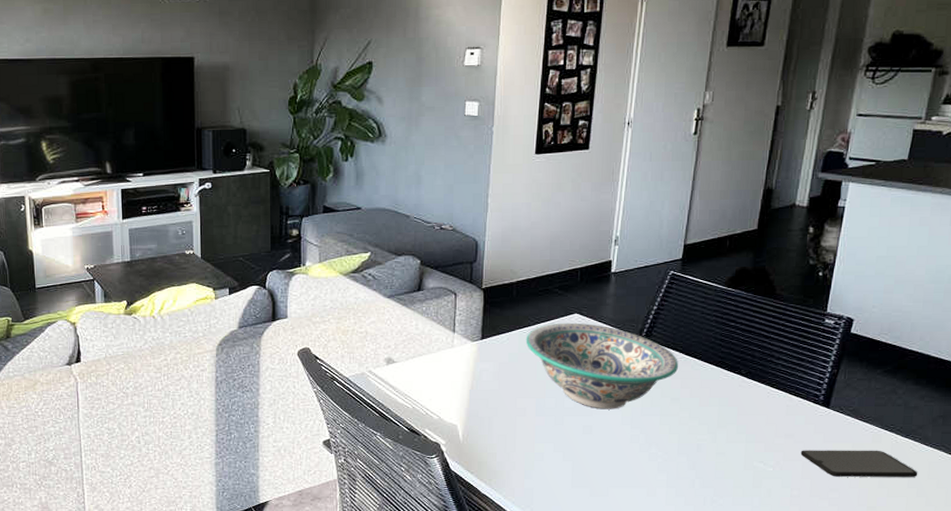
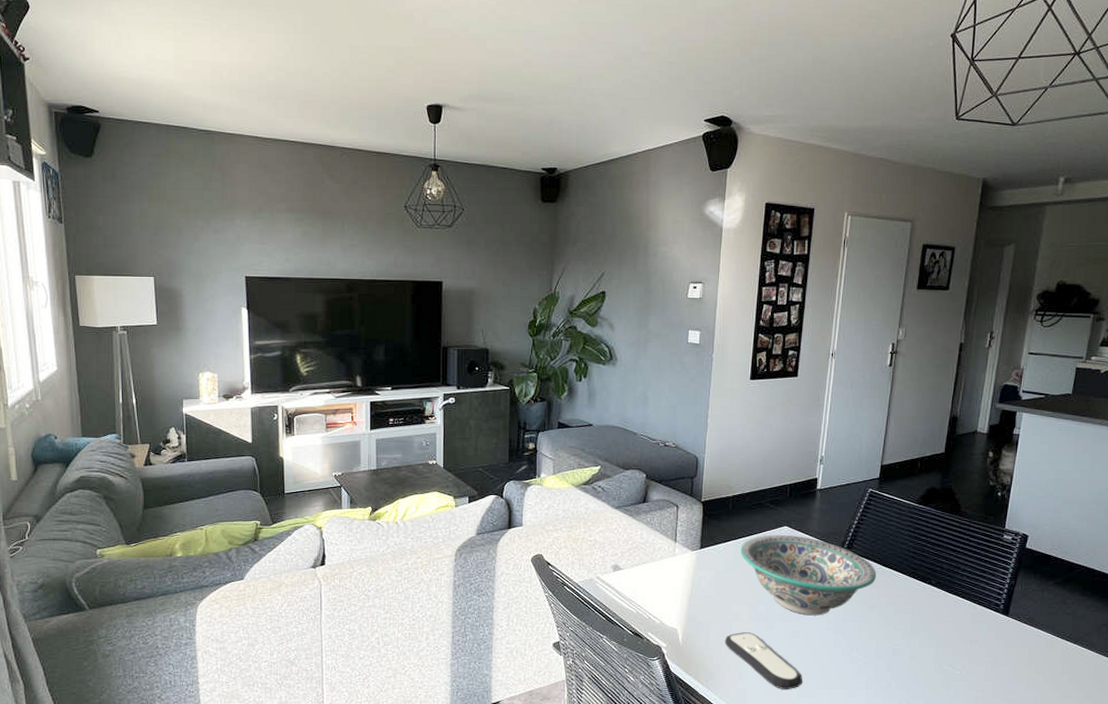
remote control: none [509,428,596,488] -> present [724,632,803,689]
smartphone: present [800,450,918,477] -> none [984,655,1086,680]

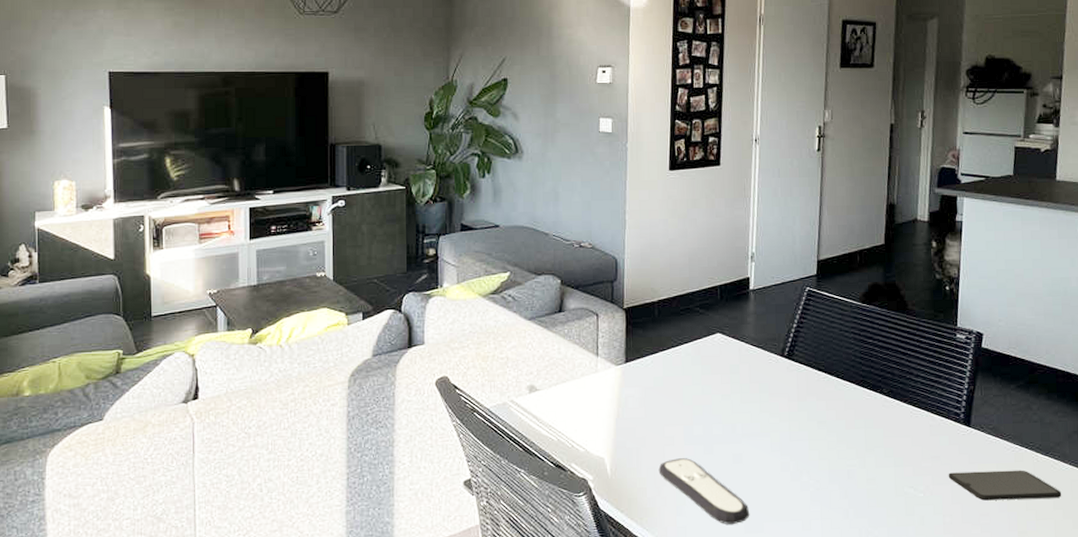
decorative bowl: present [740,534,876,616] -> none [670,343,822,436]
smartphone: none [984,655,1086,680] -> present [948,470,1062,501]

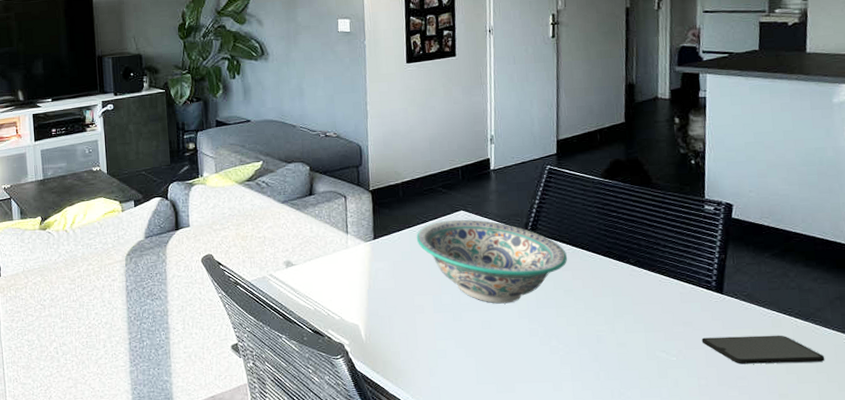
remote control: present [658,458,750,524] -> none [410,325,501,385]
decorative bowl: none [670,343,822,436] -> present [416,219,567,304]

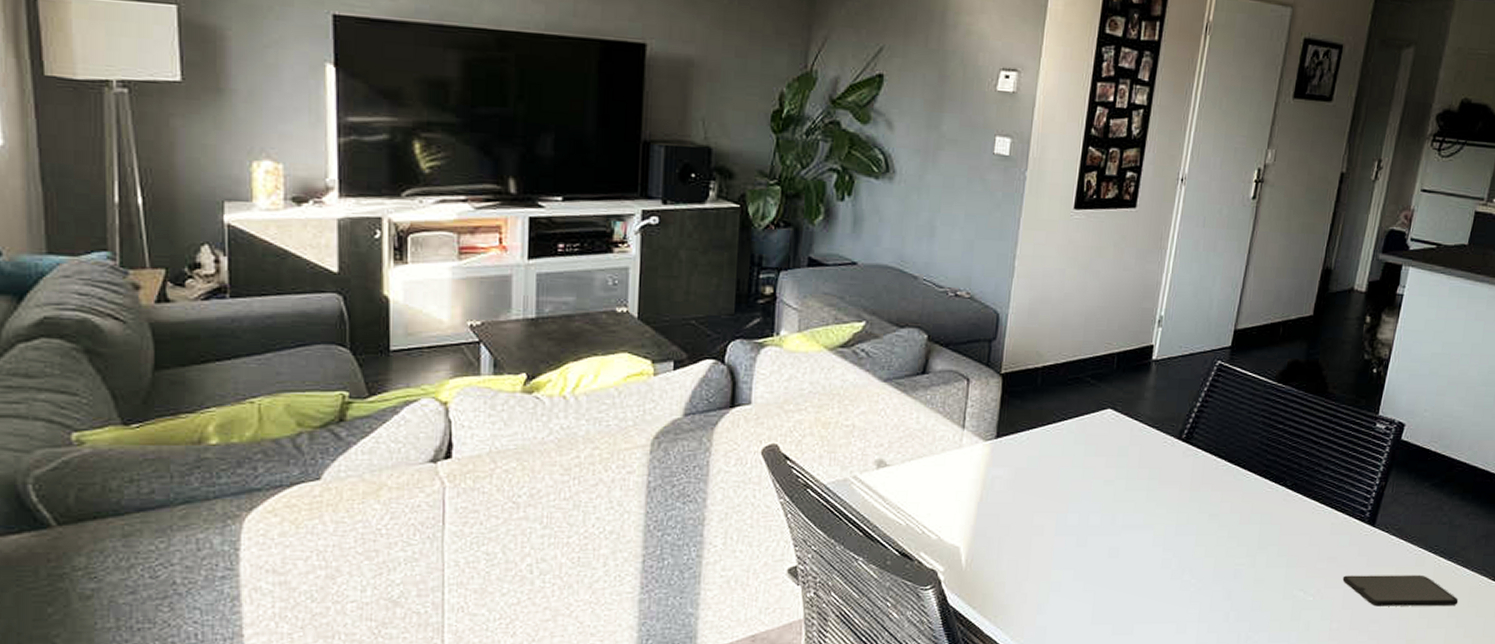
decorative bowl: present [416,219,567,304] -> none [1048,419,1220,528]

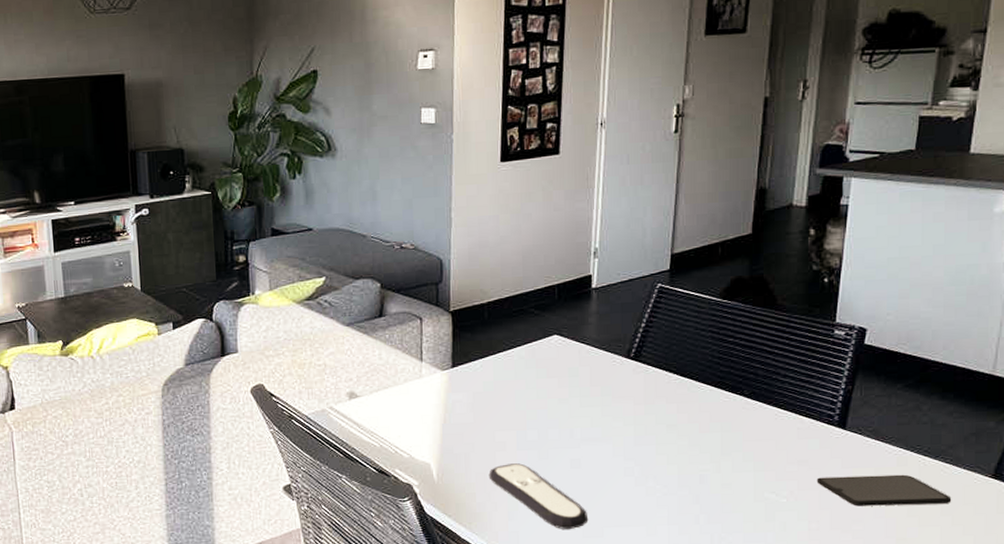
remote control: none [1021,550,1120,625] -> present [488,463,589,529]

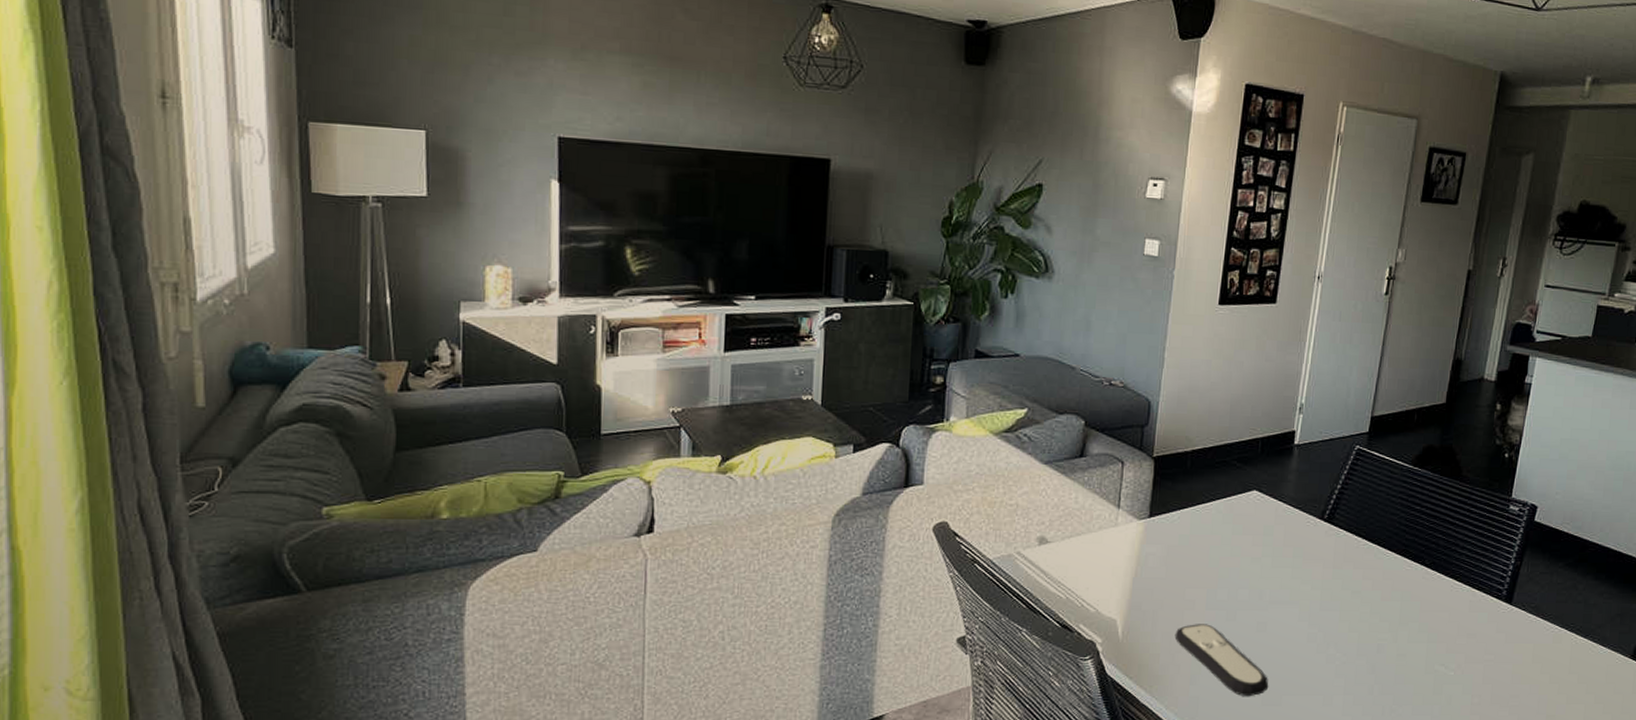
smartphone: present [816,474,952,507] -> none [1482,651,1596,682]

